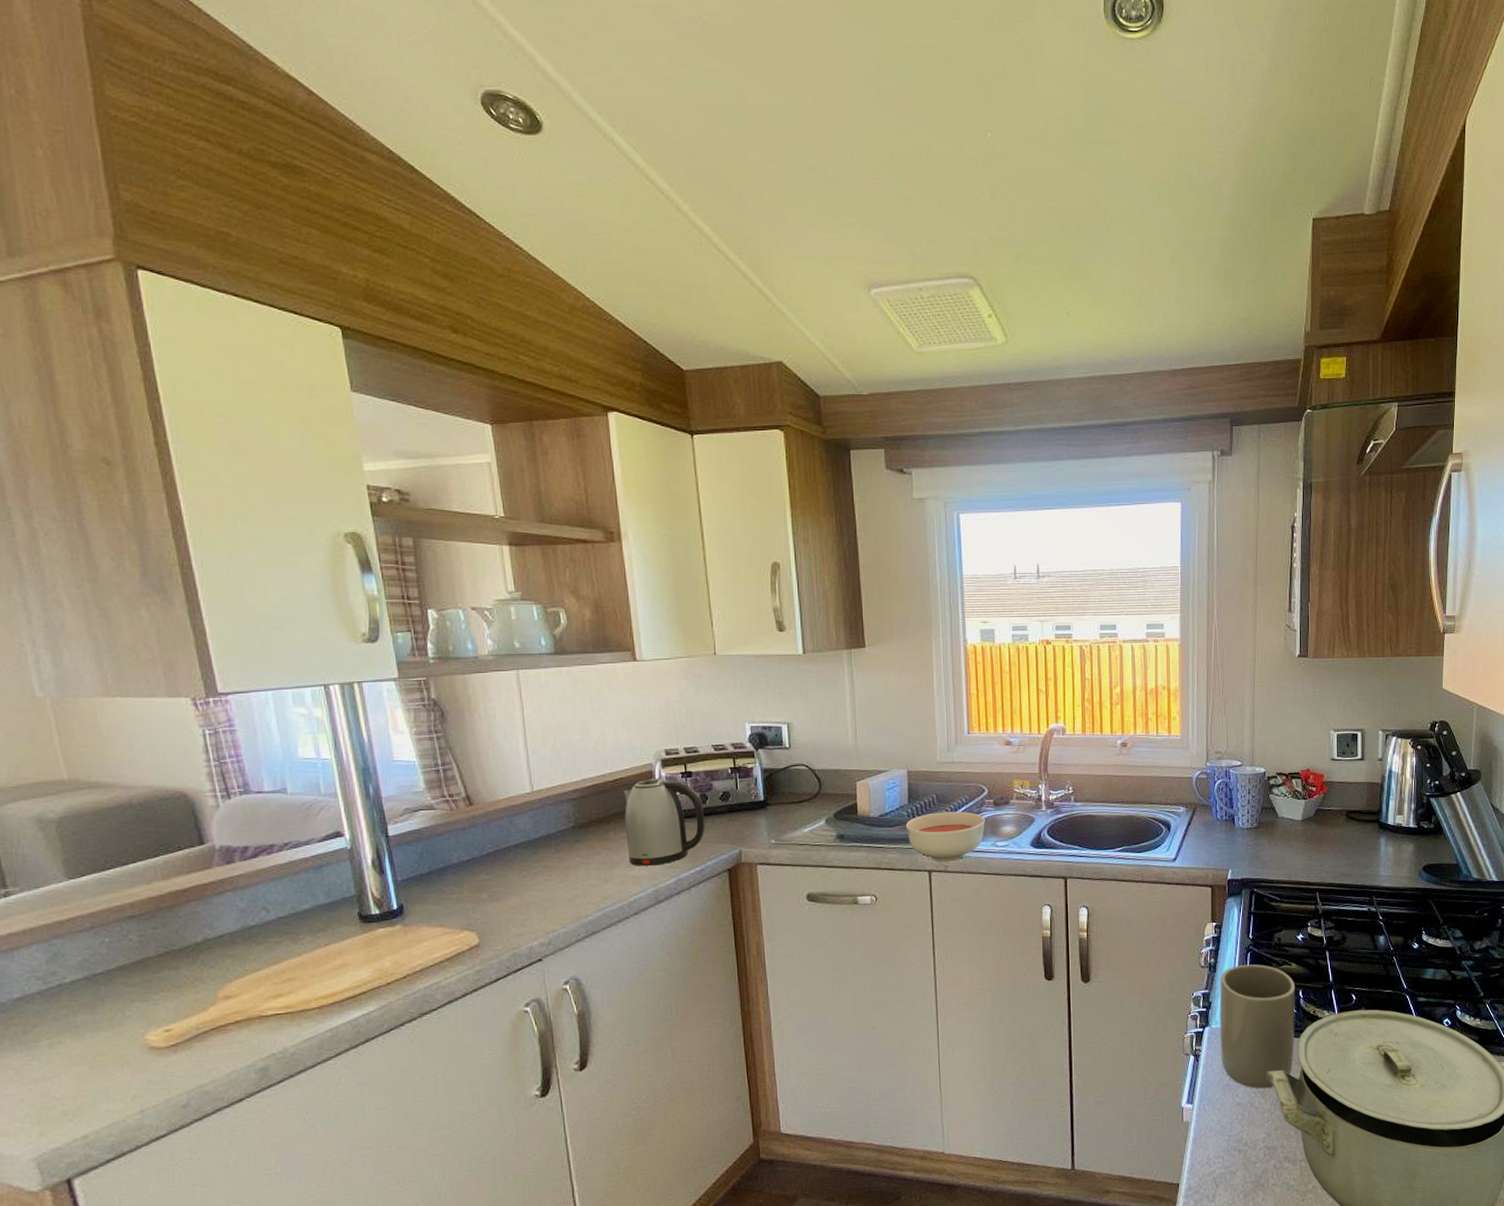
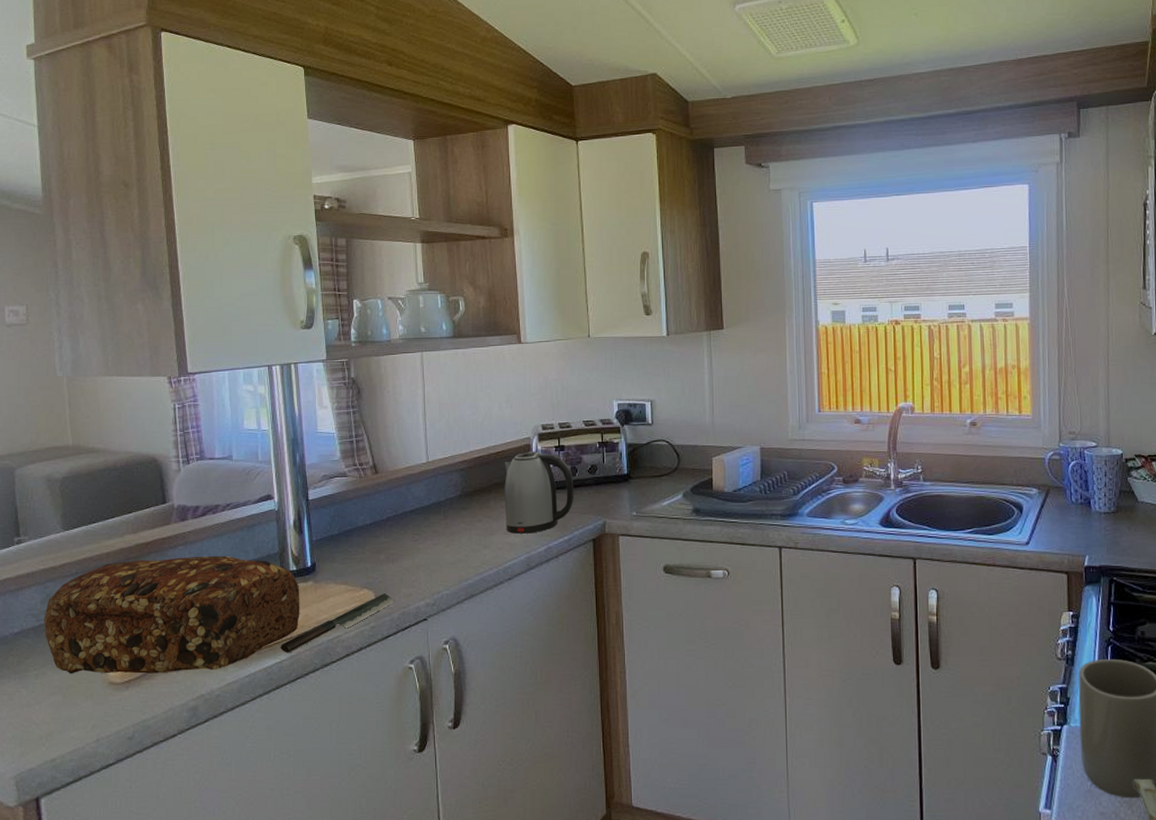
bread loaf: none [53,900,388,1041] -> present [44,555,300,674]
kitchen knife: none [367,934,502,1004] -> present [281,593,394,653]
bowl: present [905,811,985,862] -> none [757,488,835,539]

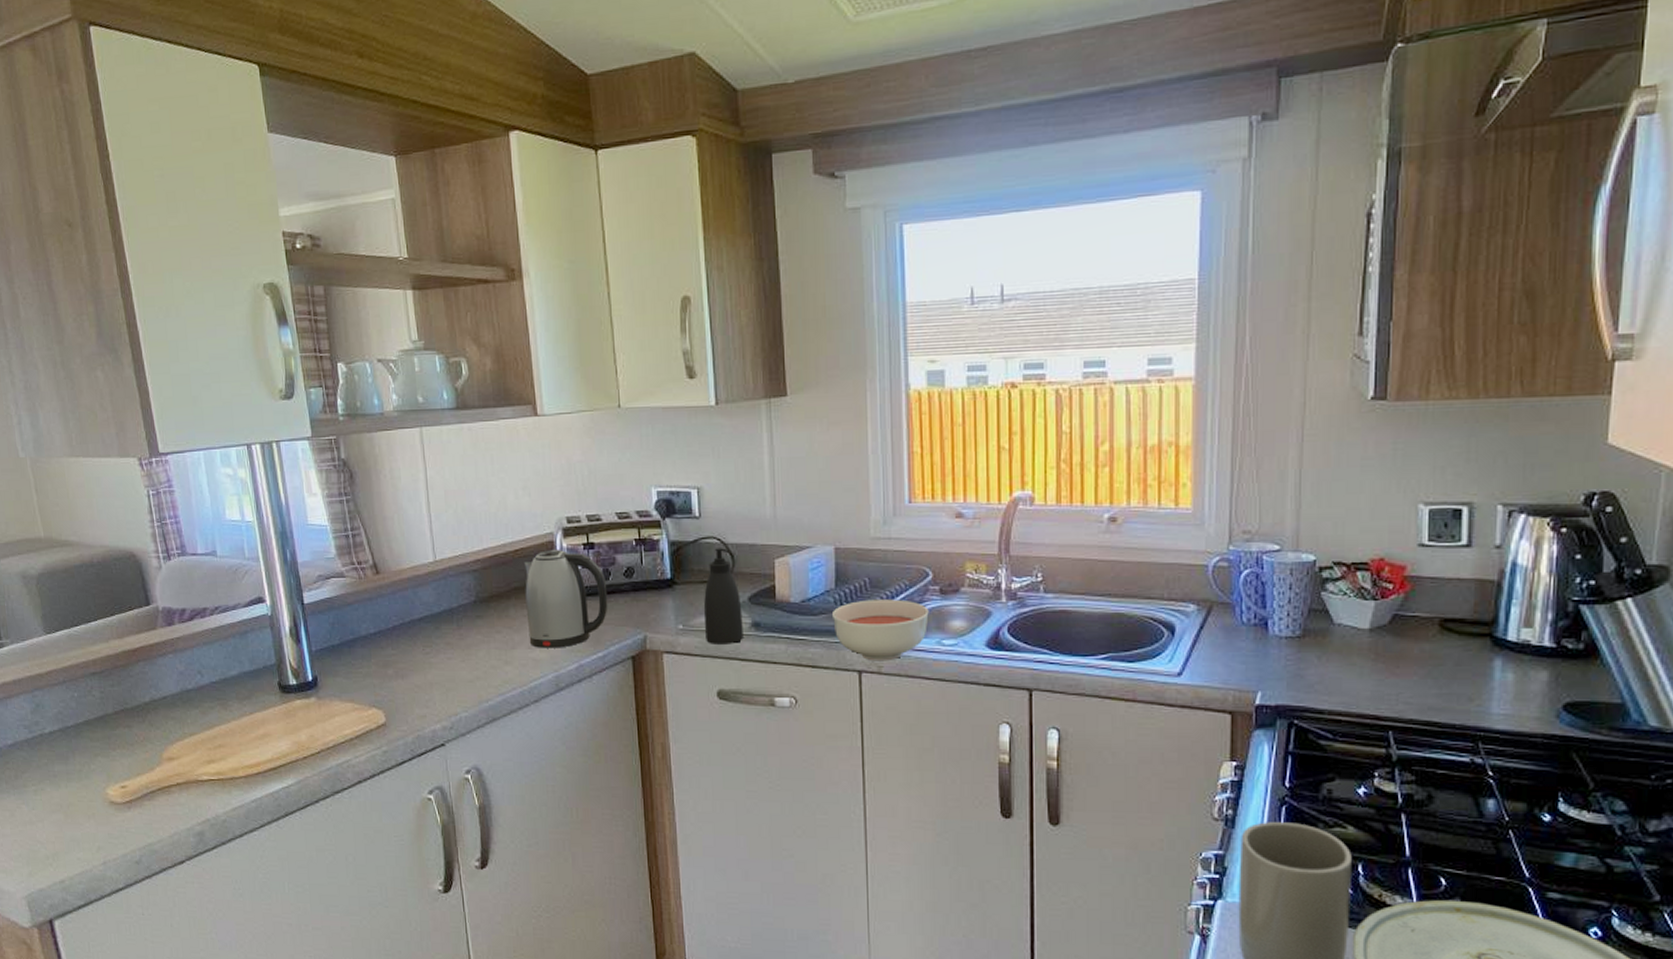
bread loaf: present [44,555,300,674] -> none [36,665,305,794]
kitchen knife: present [281,593,394,653] -> none [286,714,407,777]
soap dispenser: none [653,449,686,529] -> present [703,548,743,646]
bowl: none [757,488,835,539] -> present [831,599,929,661]

